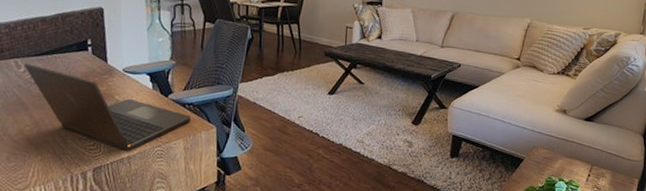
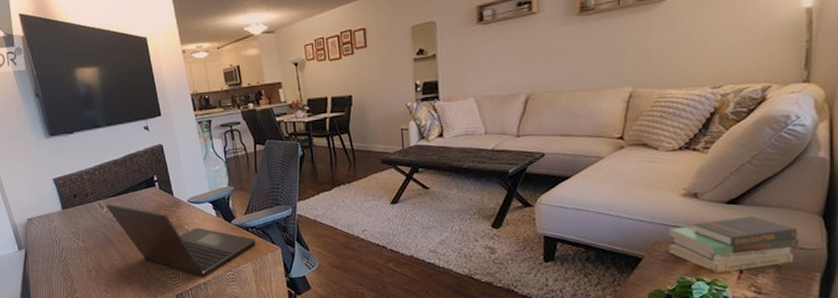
books: none [541,131,627,175] -> present [668,215,799,273]

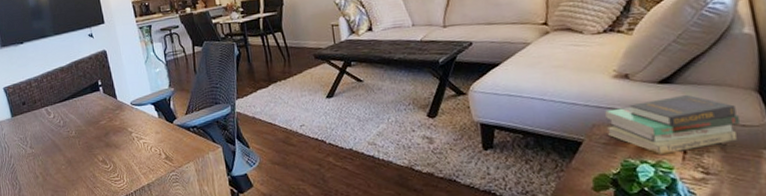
laptop: present [106,204,255,278] -> none [53,109,197,180]

